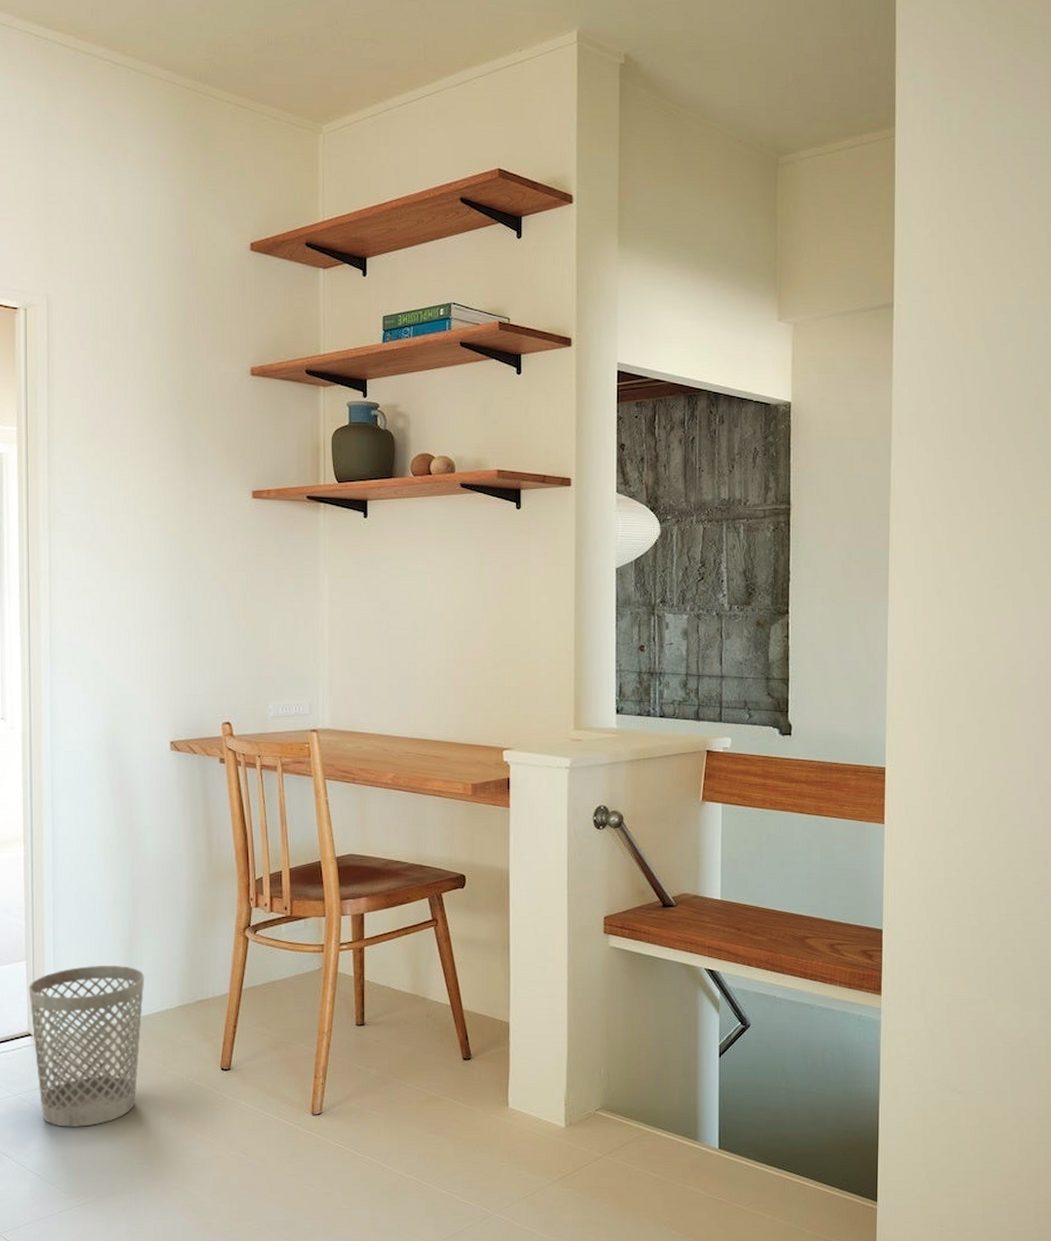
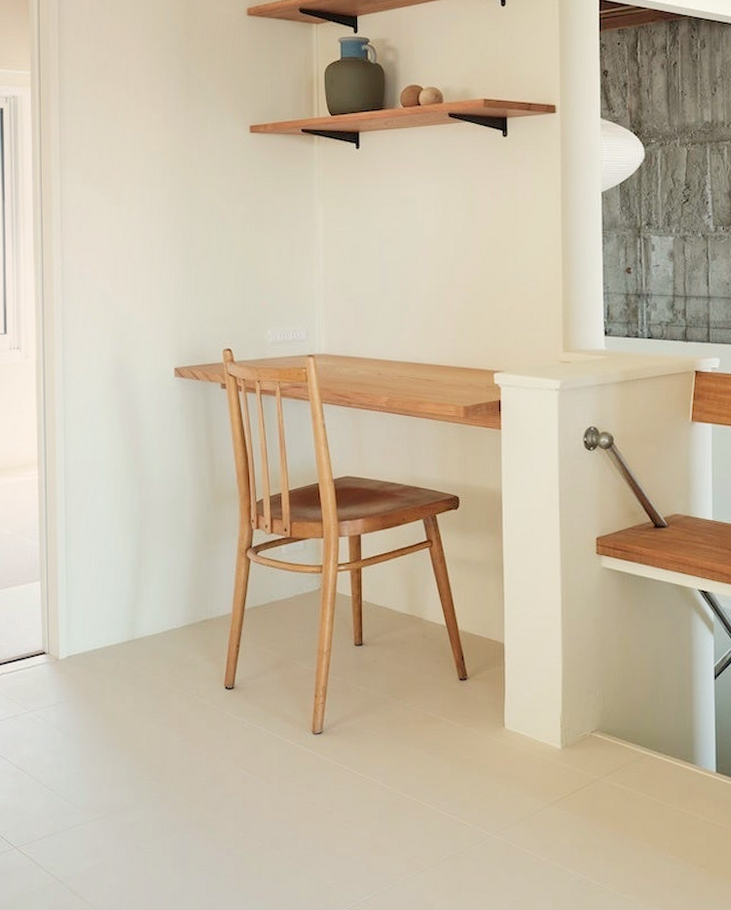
wastebasket: present [29,965,145,1127] -> none [43,585,152,743]

